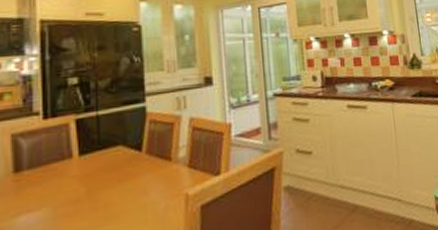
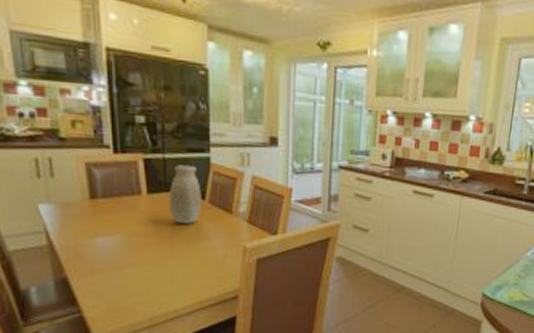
vase: none [102,118,139,182] -> present [169,165,202,224]

